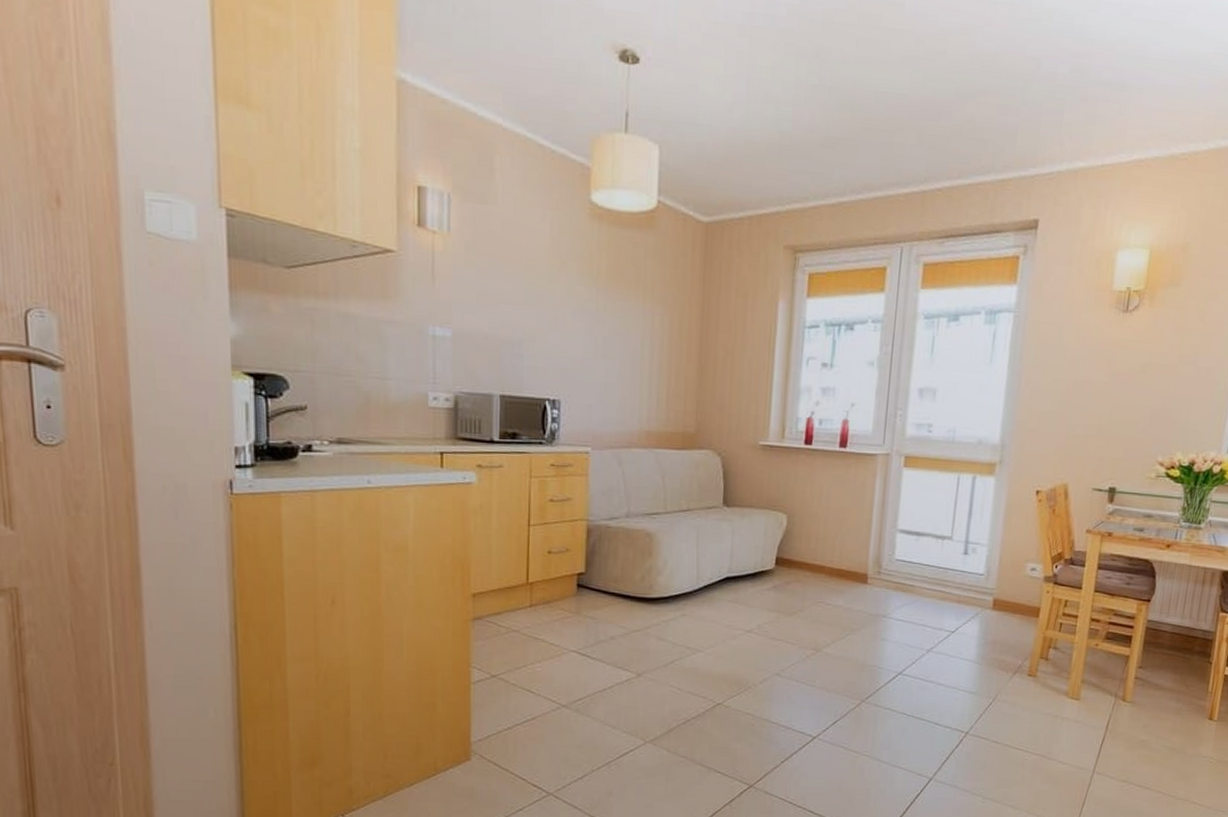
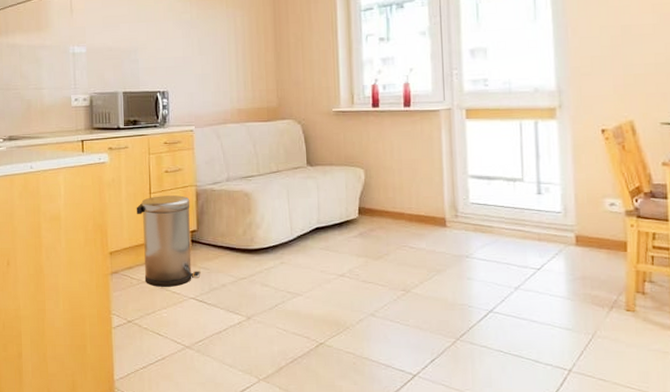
pedal bin: none [509,529,586,638] -> present [136,195,201,287]

